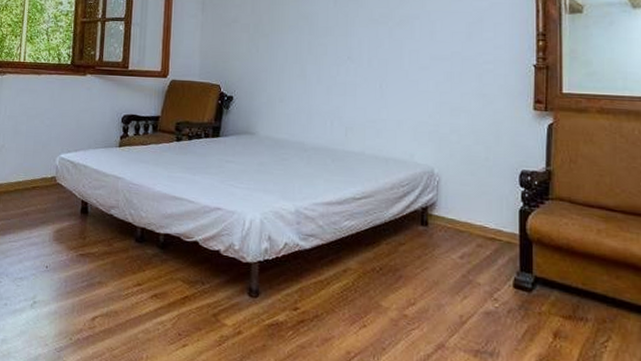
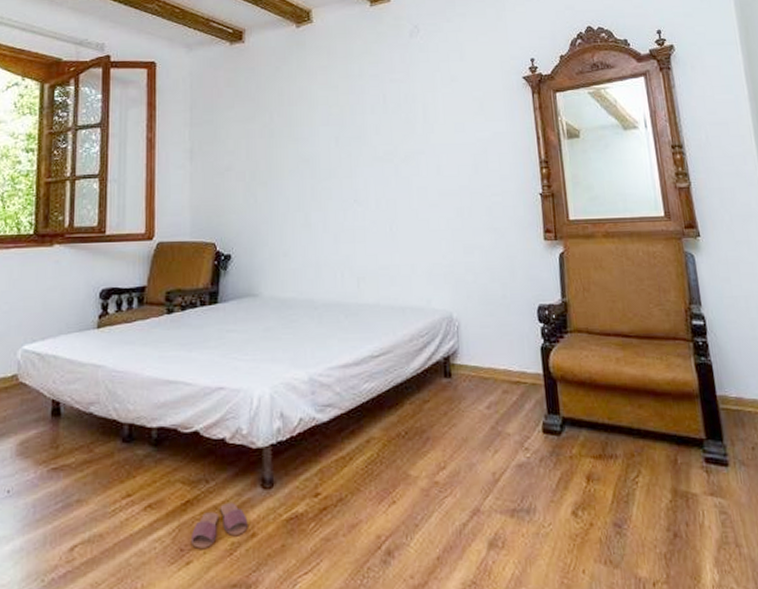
slippers: none [187,303,235,338] -> present [190,501,248,550]

